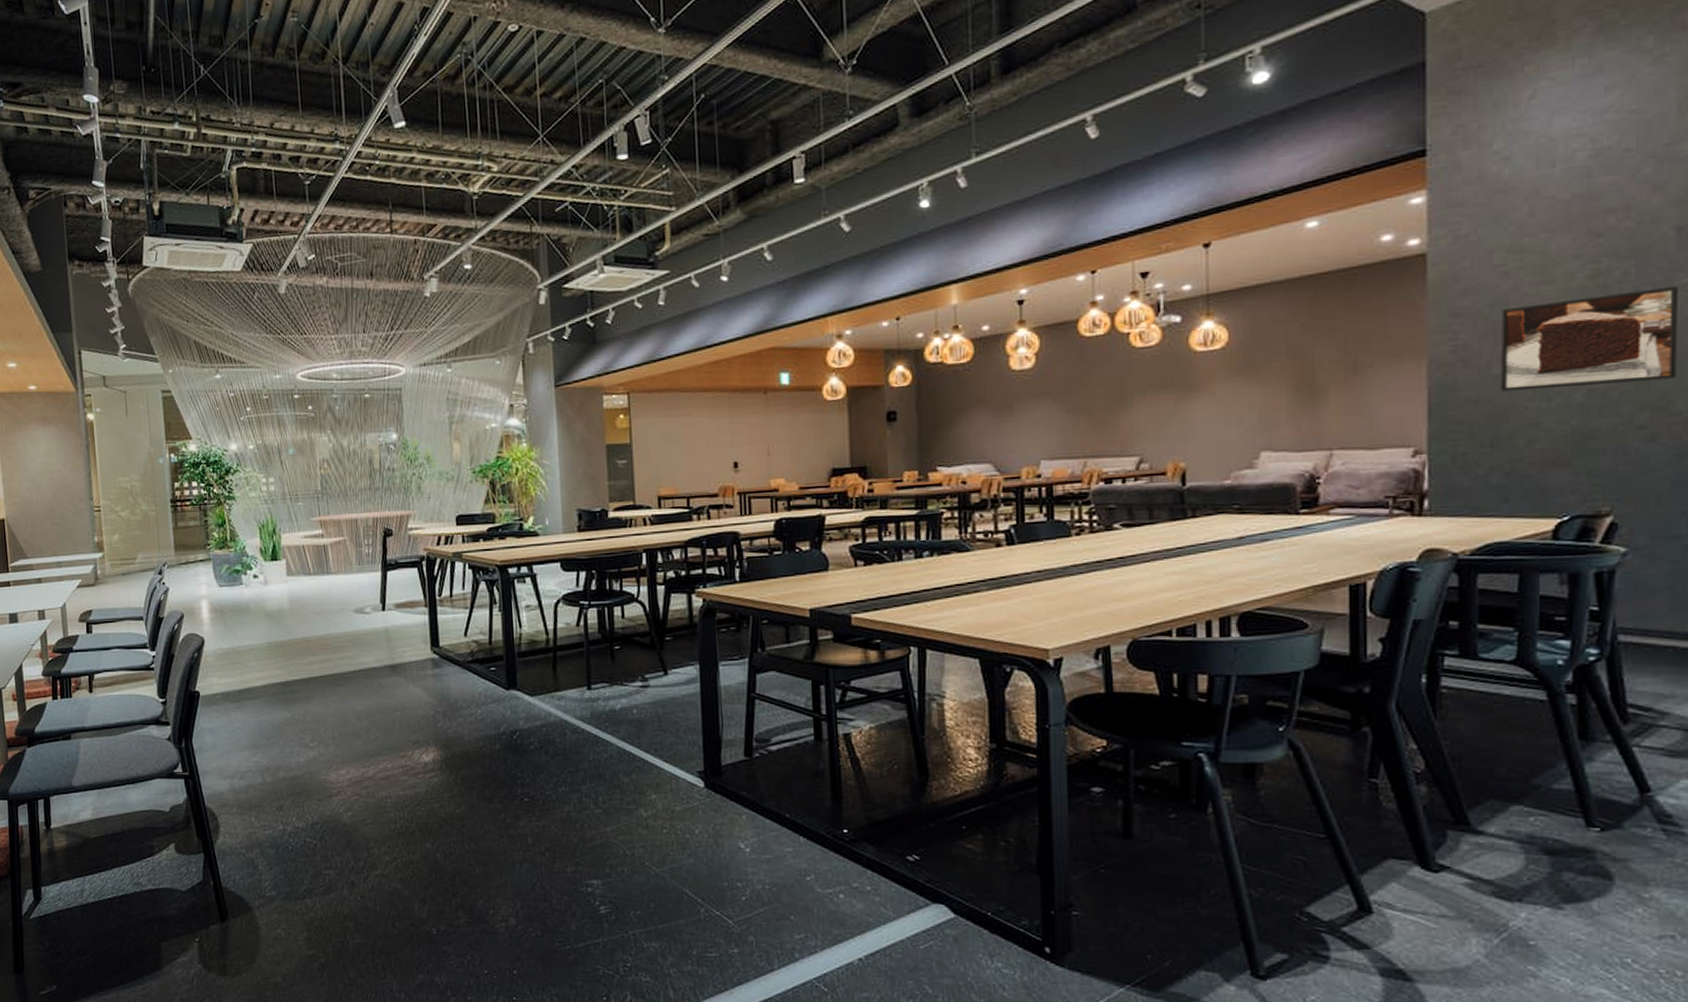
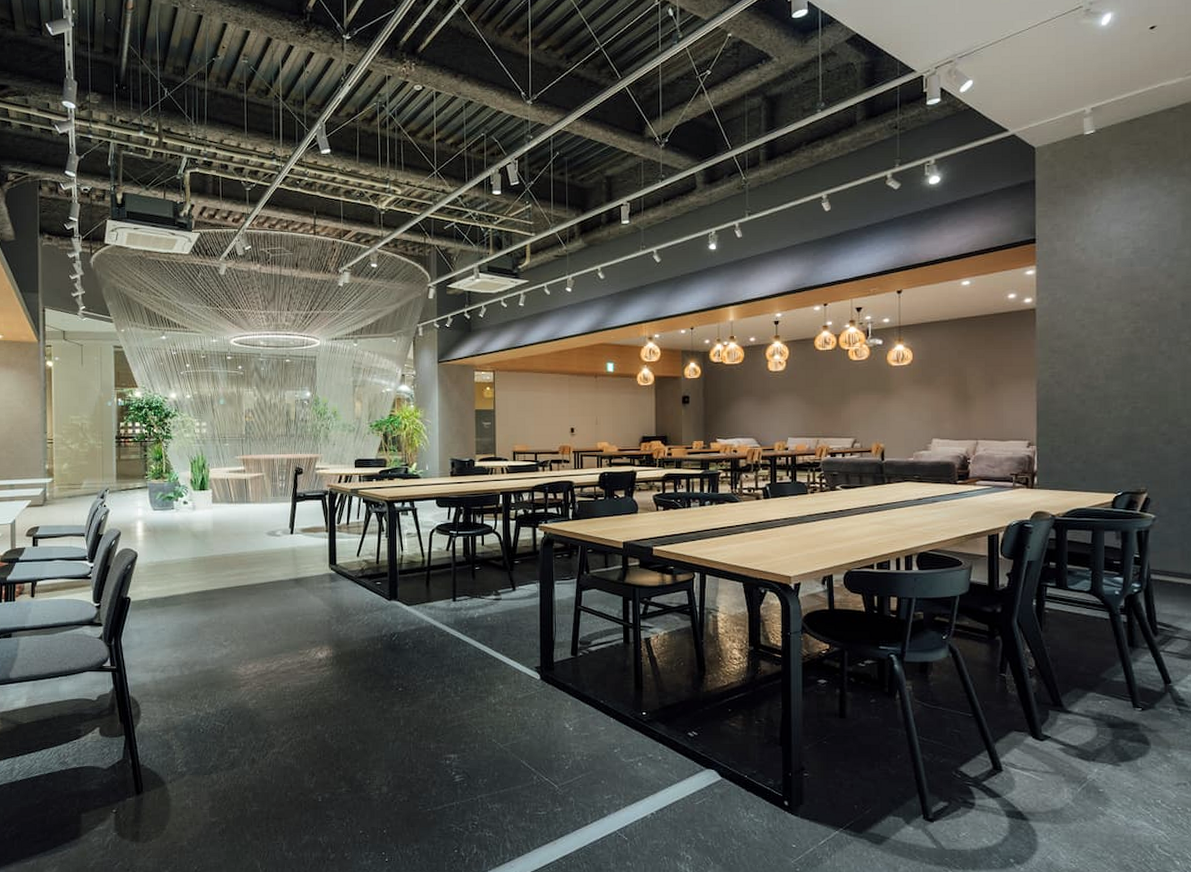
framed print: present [1501,286,1678,392] -> none [1080,342,1183,406]

